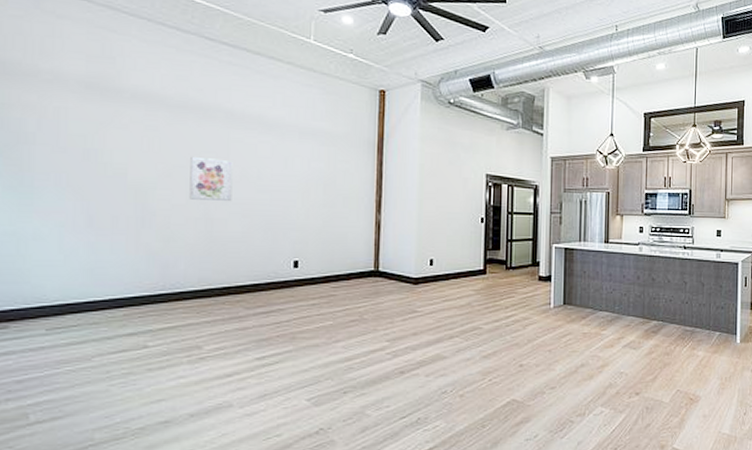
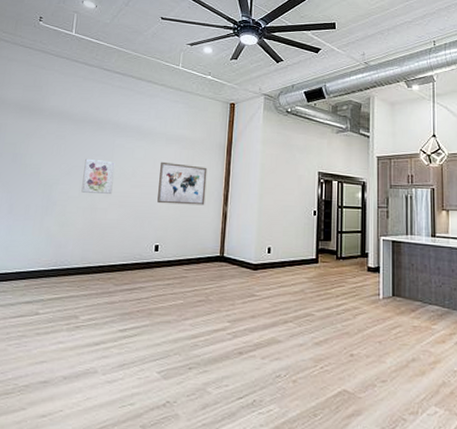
wall art: none [293,161,354,214] -> present [157,161,208,206]

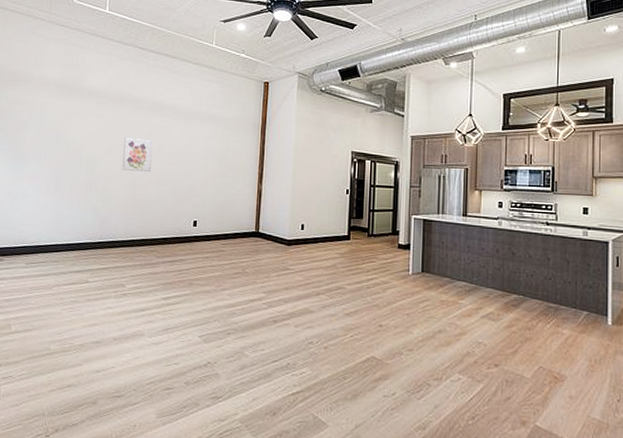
wall art: present [157,161,208,206] -> none [195,140,242,183]

